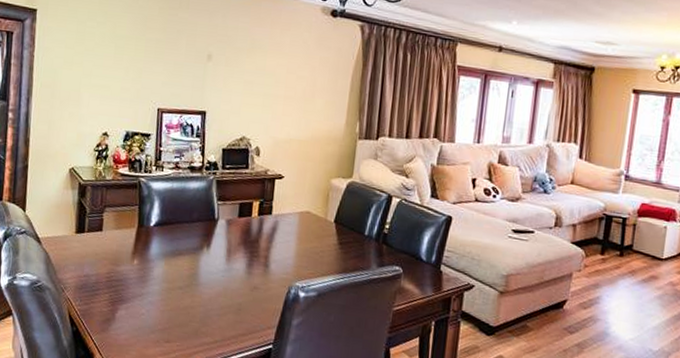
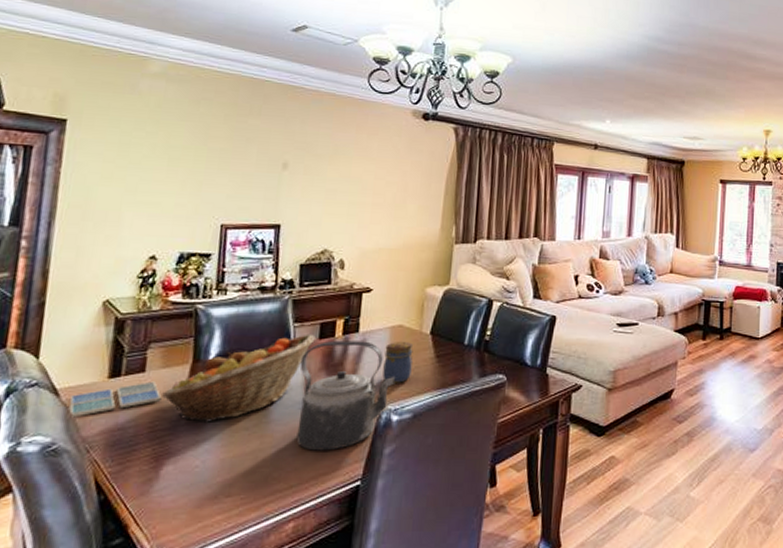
drink coaster: none [48,239,115,263] -> present [68,381,162,418]
fruit basket: none [115,211,235,279] -> present [162,333,315,422]
kettle: none [220,220,303,316] -> present [296,340,395,451]
jar: none [292,226,319,264] -> present [382,342,414,383]

